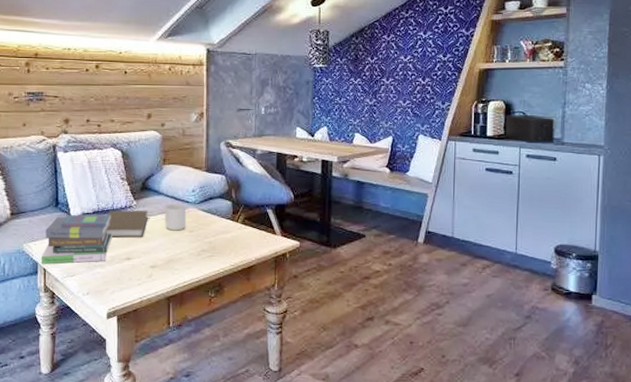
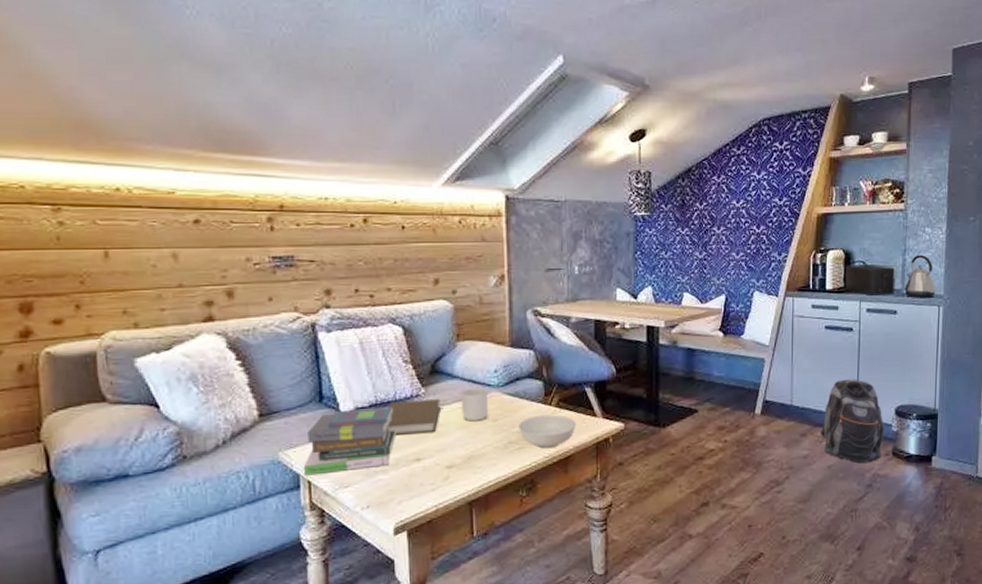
bowl: none [210,230,258,258] -> present [519,414,576,449]
backpack: none [480,217,543,296] -> present [821,379,884,464]
kettle: none [564,108,597,148] -> present [904,255,937,298]

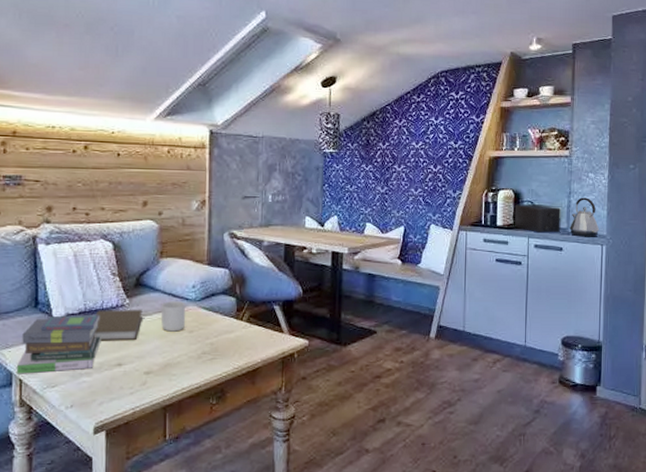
bowl: present [519,414,576,449] -> none [212,329,265,360]
backpack: present [821,379,884,464] -> none [491,309,551,390]

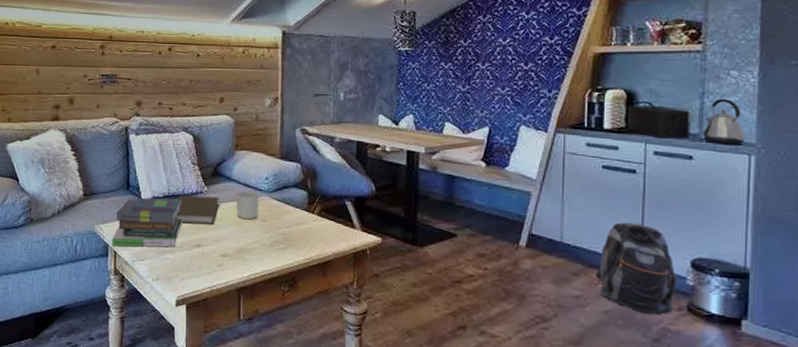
backpack: none [491,309,551,390] -> present [596,222,676,315]

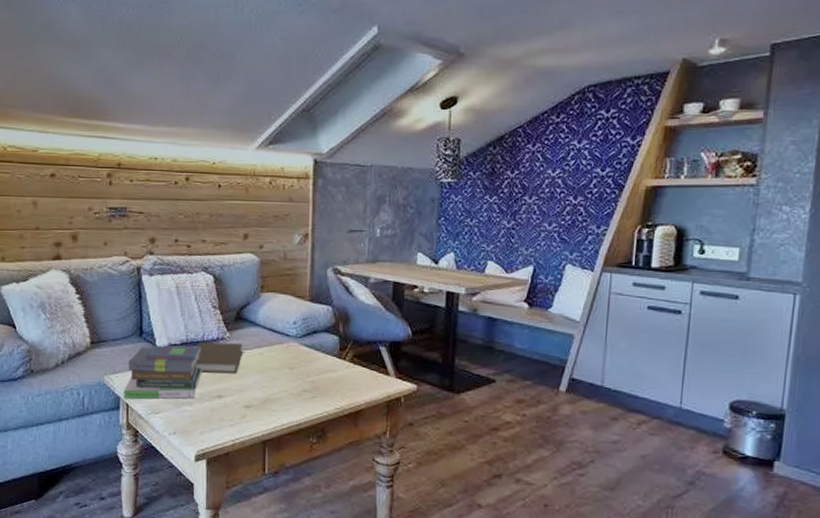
mug: present [236,191,260,220] -> none [261,336,287,368]
backpack: present [596,222,676,315] -> none [635,365,714,458]
toaster: present [628,105,691,139] -> none [675,242,740,278]
kettle: present [703,99,746,145] -> none [750,235,793,284]

